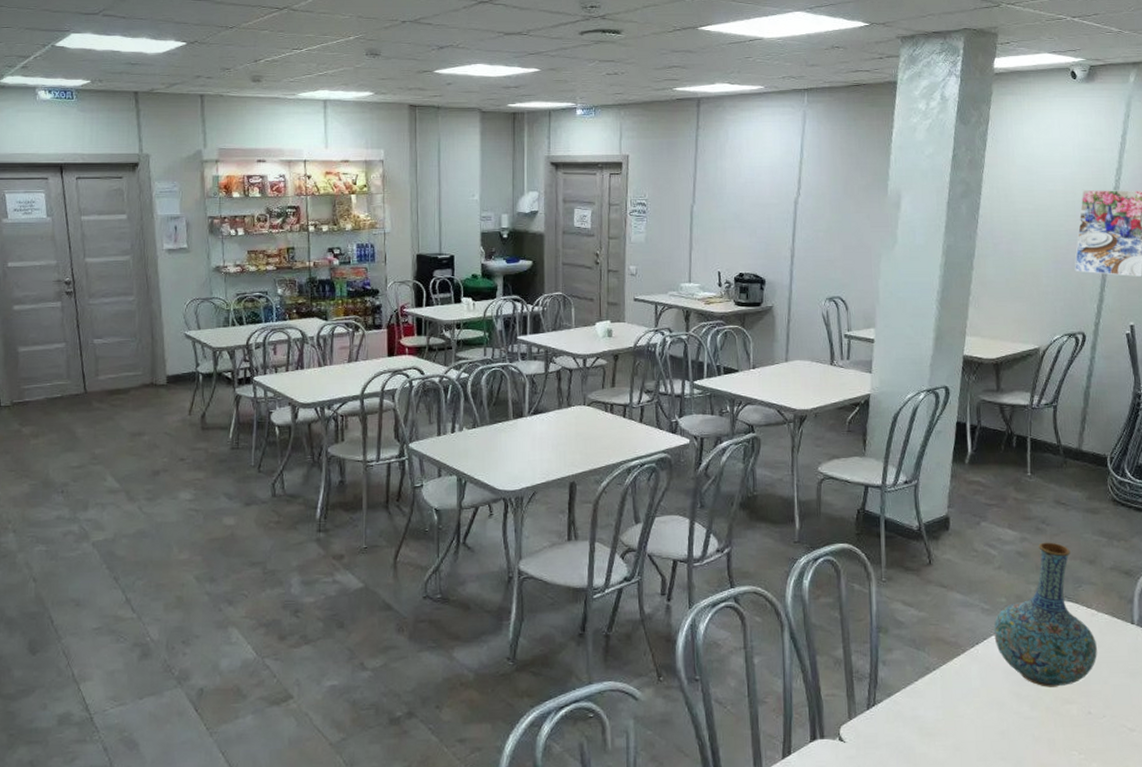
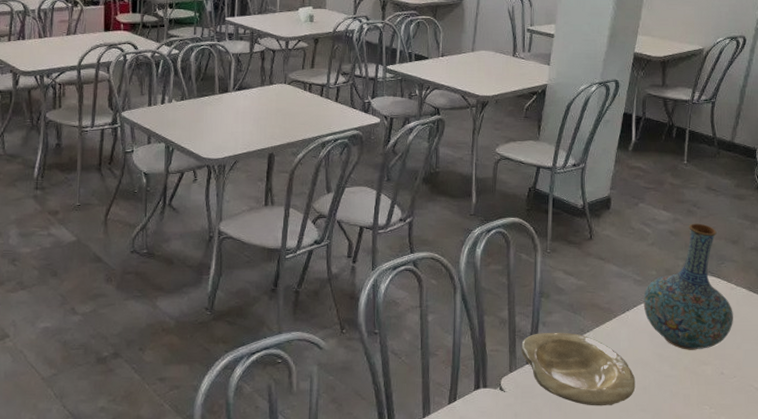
plate: none [859,671,992,756] -> present [520,332,636,406]

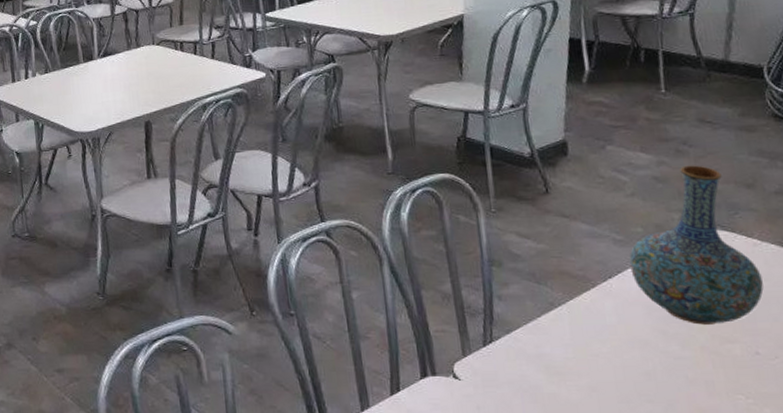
plate: present [520,332,636,406] -> none [472,307,635,397]

